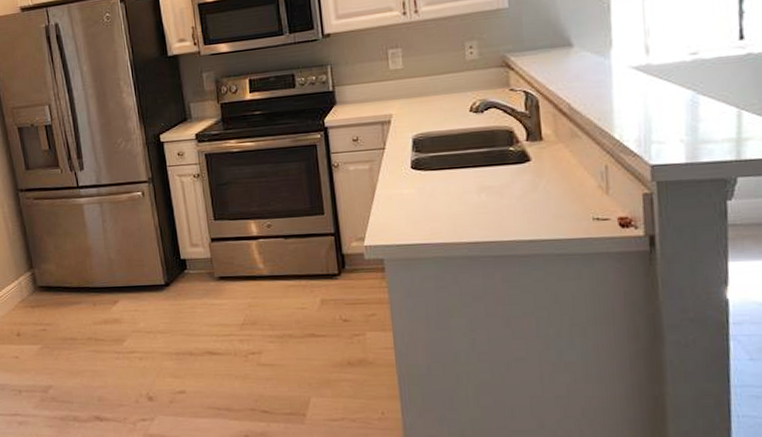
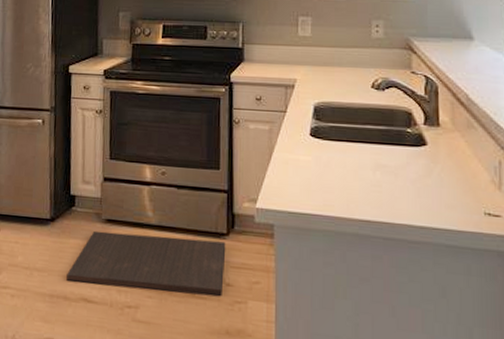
door mat: none [189,282,341,338] -> present [66,230,226,296]

